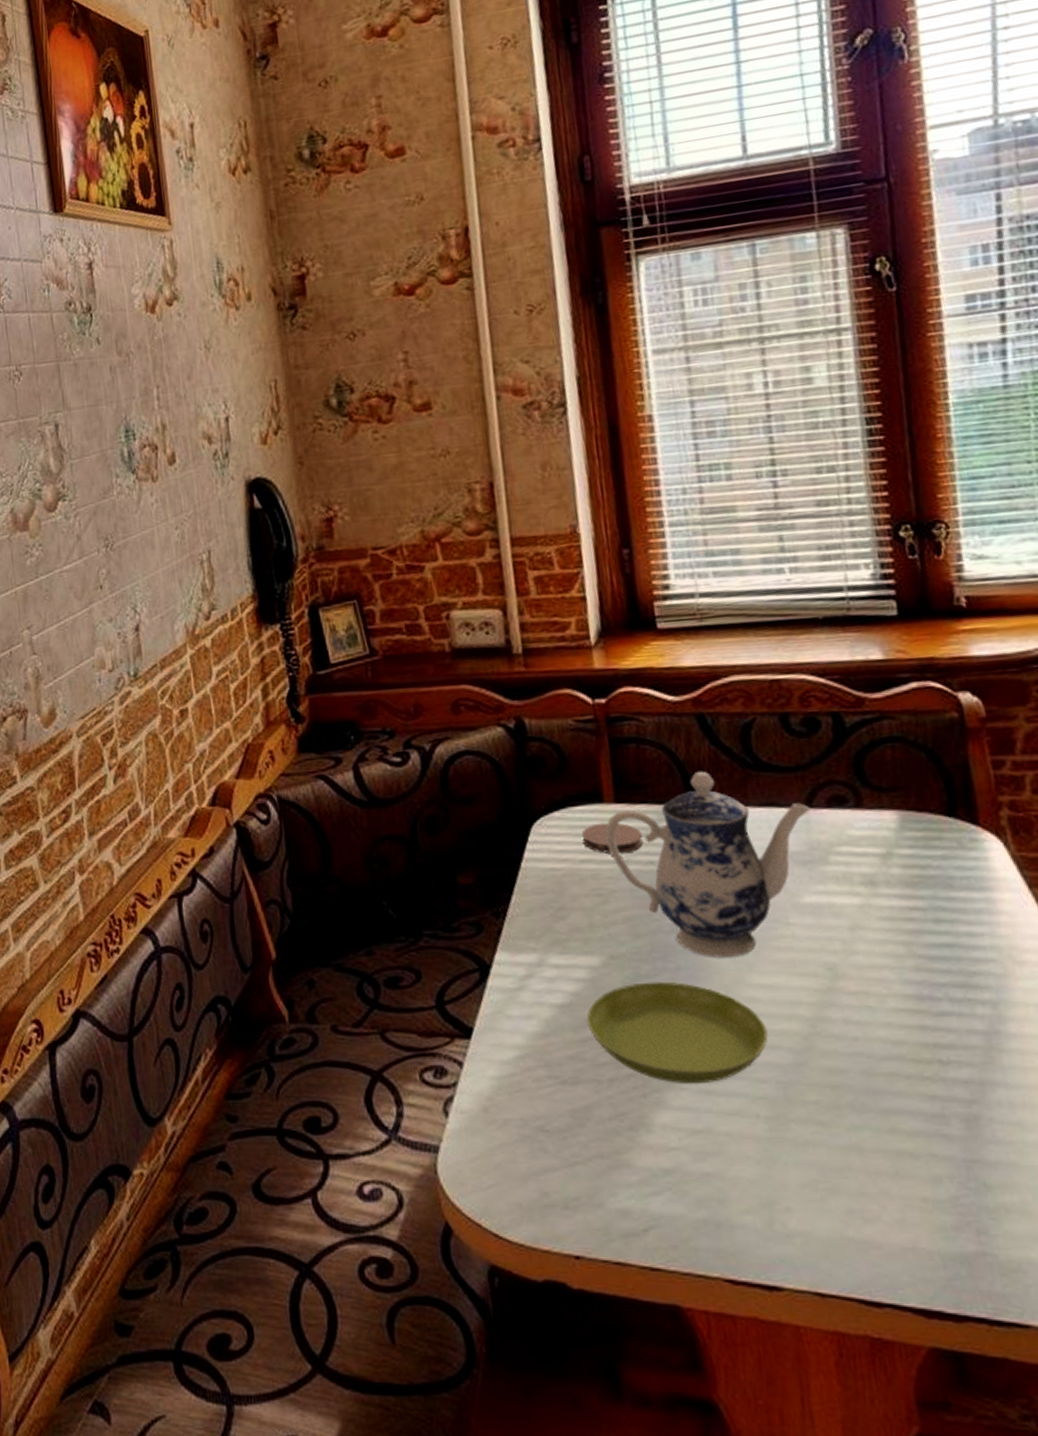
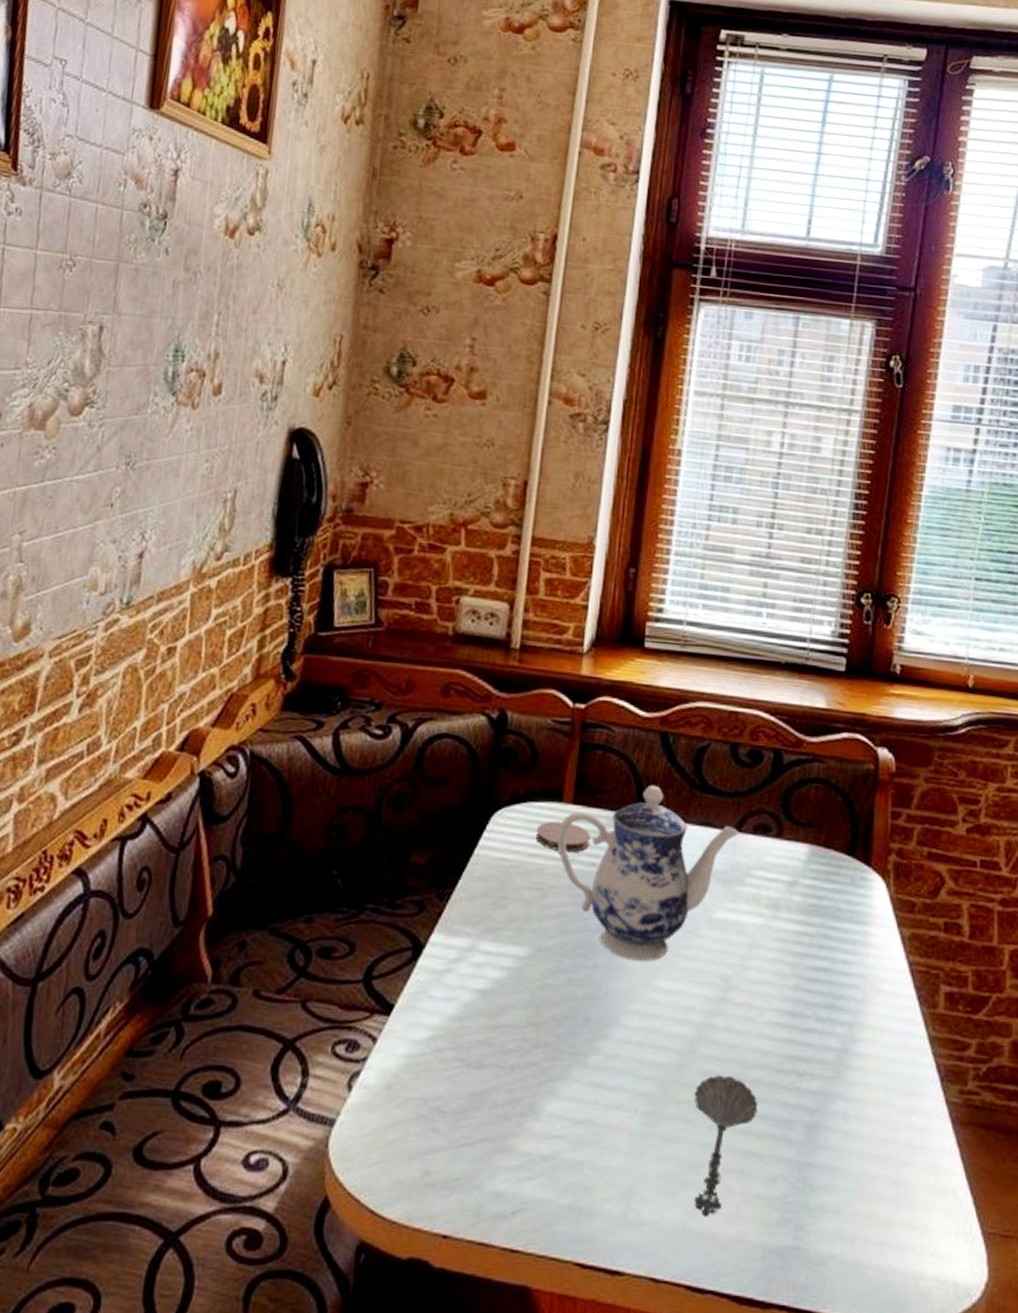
saucer: present [586,981,768,1085] -> none [502,976,660,1077]
spoon: none [822,1070,902,1225] -> present [694,1074,758,1217]

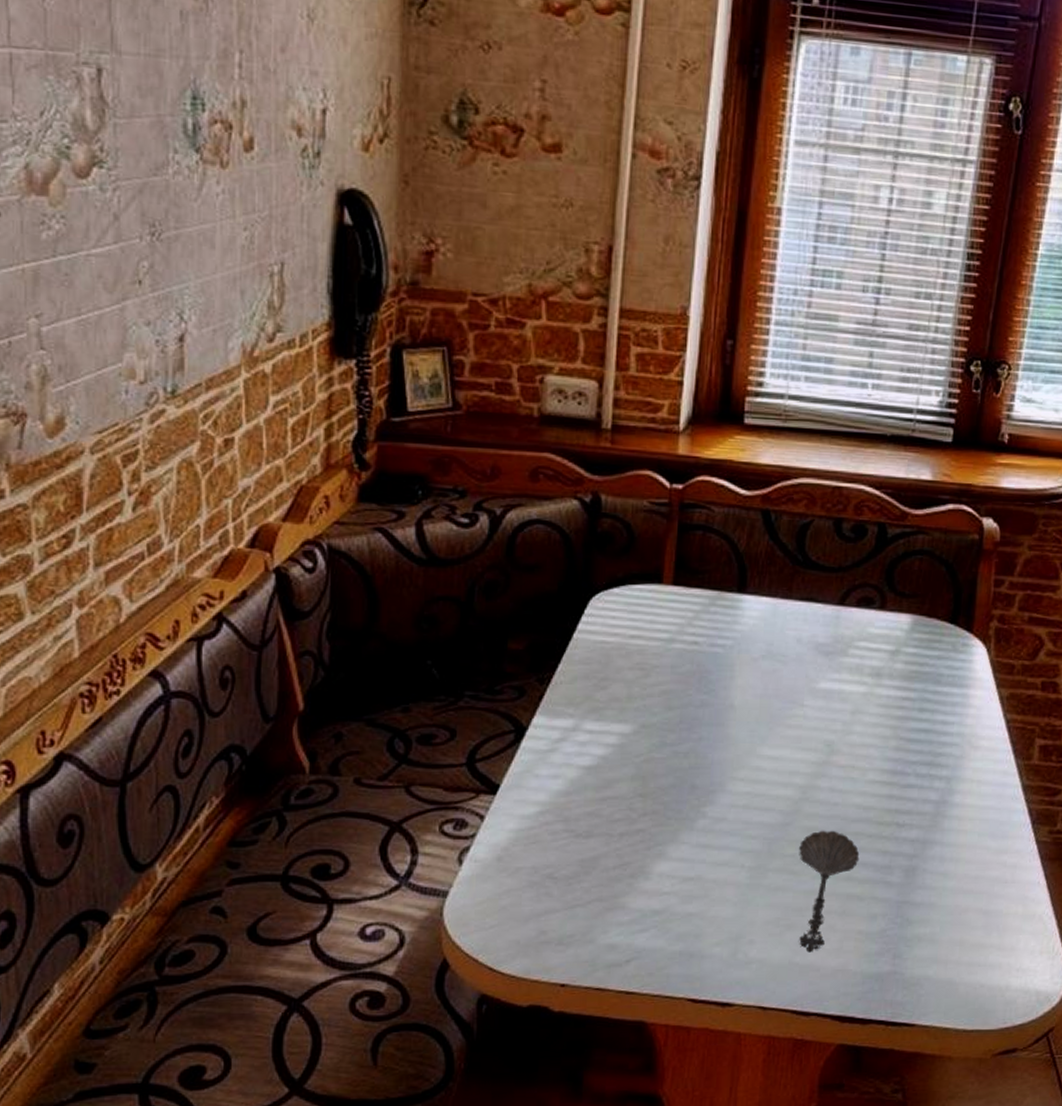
coaster: present [535,821,591,853] -> none [635,602,692,633]
teapot: present [556,784,740,961] -> none [657,563,843,731]

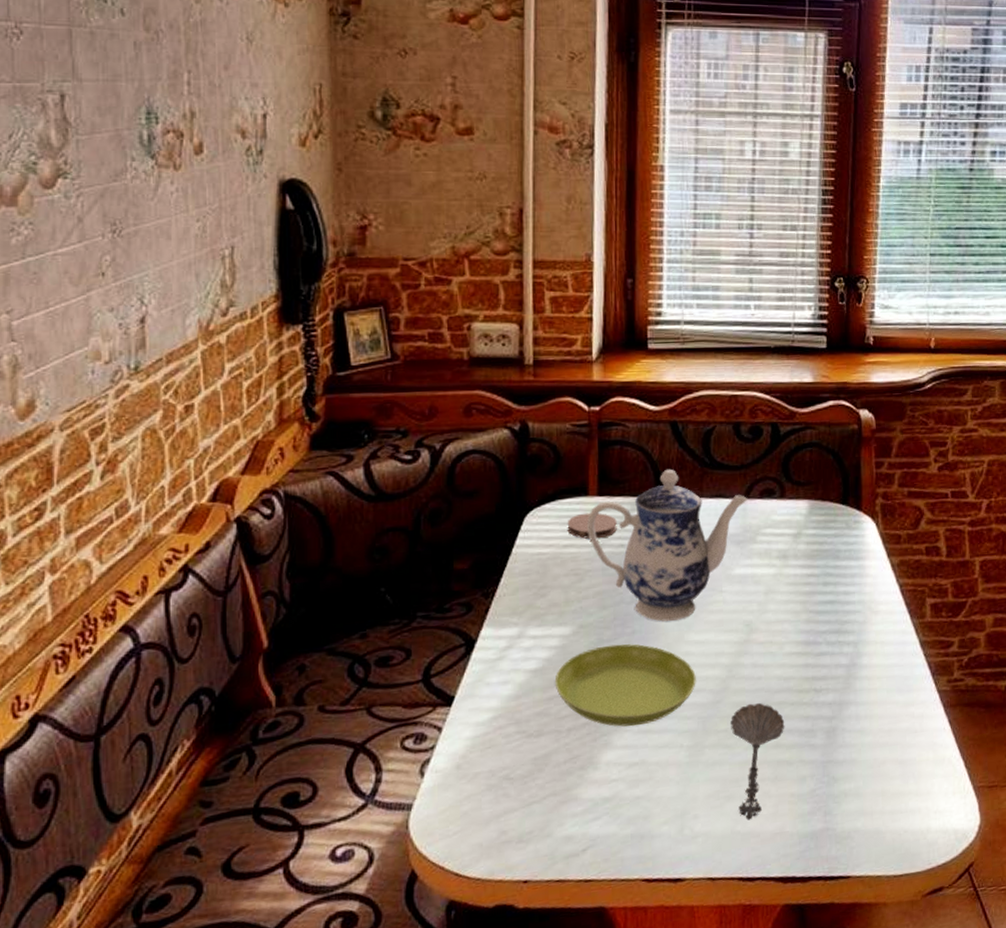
saucer: none [609,750,765,839] -> present [554,644,696,727]
coaster: none [635,602,692,633] -> present [567,513,617,539]
teapot: none [657,563,843,731] -> present [586,469,748,622]

